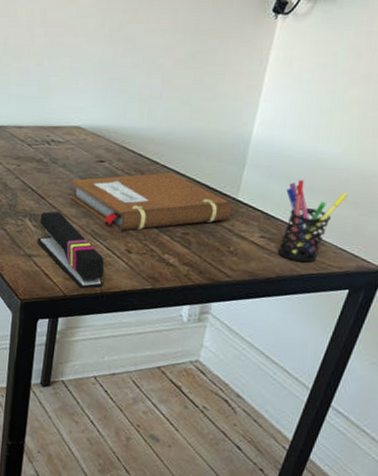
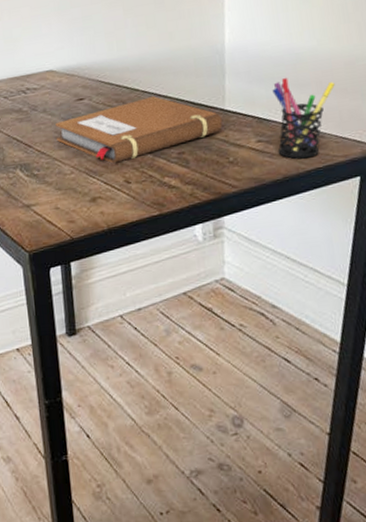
stapler: present [37,211,105,289] -> none [31,156,109,229]

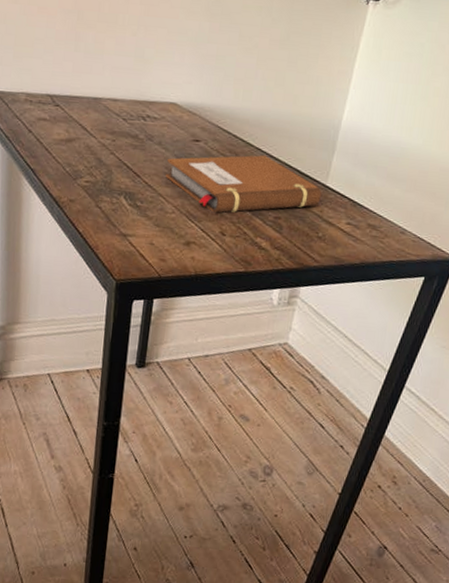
pen holder: present [272,78,335,159] -> none [362,169,427,250]

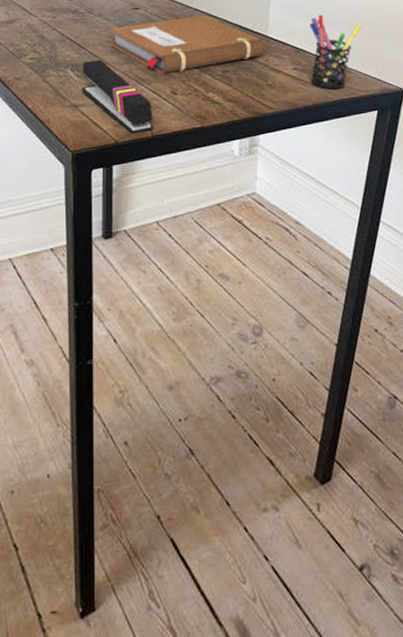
stapler: none [132,190,199,271] -> present [81,59,153,134]
pen holder: none [362,169,427,250] -> present [309,15,362,89]

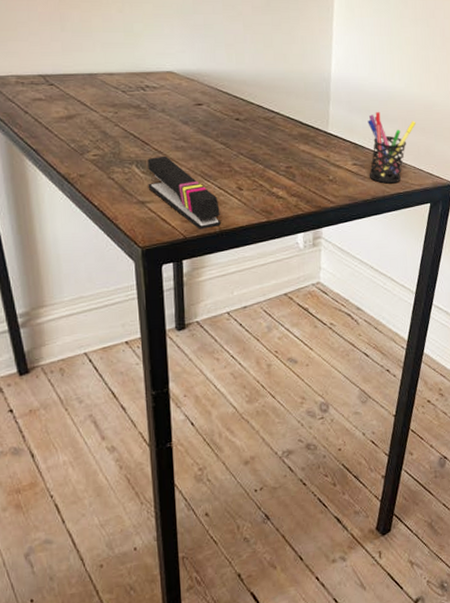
notebook: present [110,15,264,74] -> none [173,112,325,170]

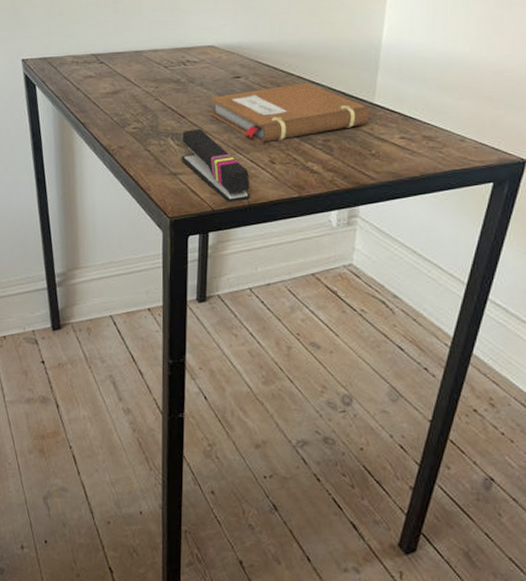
notebook: none [173,112,325,170] -> present [210,83,369,143]
pen holder: present [367,112,416,184] -> none [418,80,481,160]

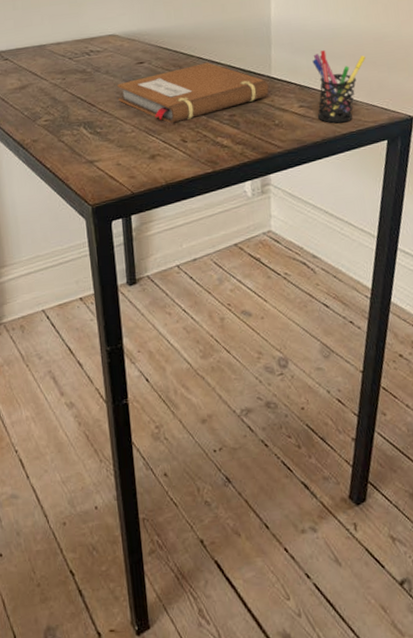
stapler: present [181,128,250,202] -> none [94,115,167,184]
pen holder: none [418,80,481,160] -> present [312,50,366,124]

